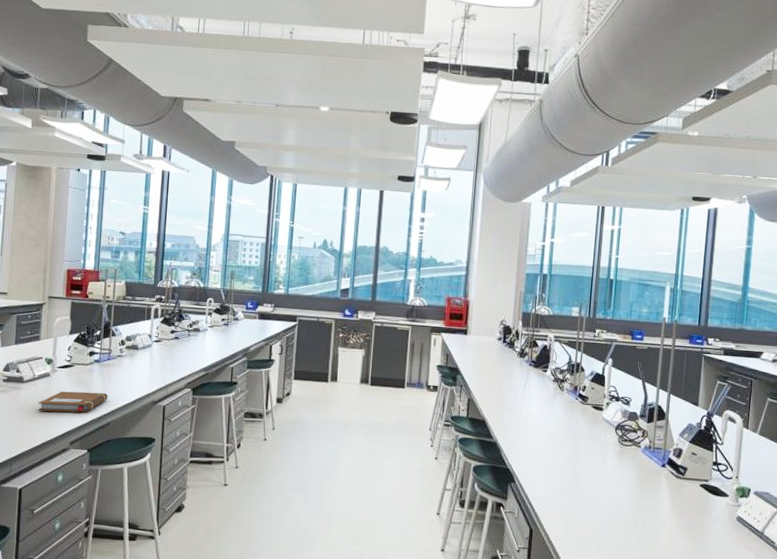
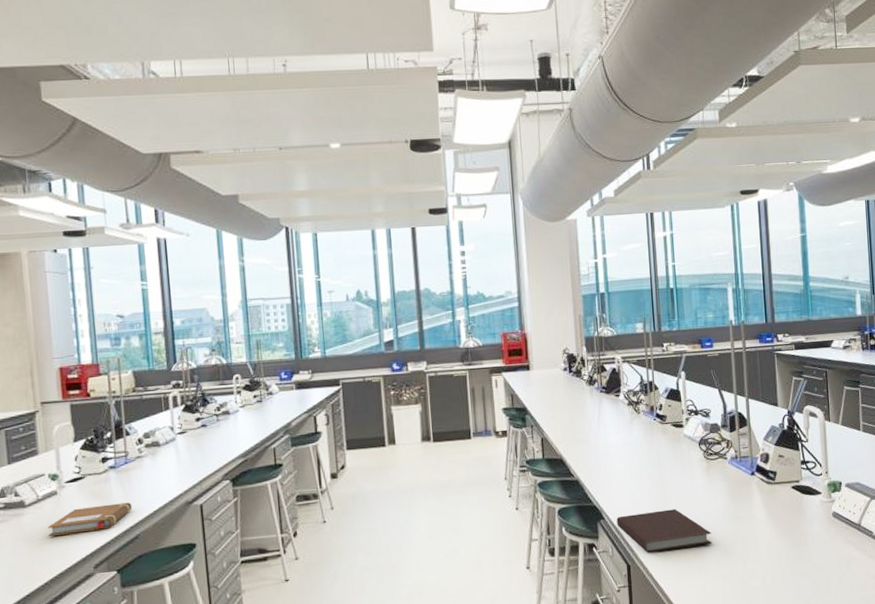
notebook: none [526,482,615,525] -> present [616,509,712,553]

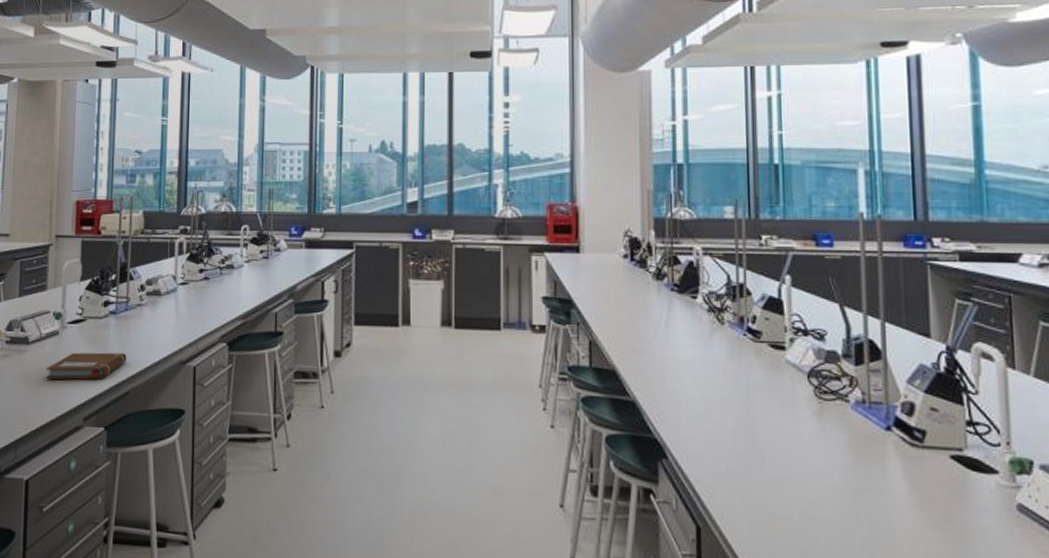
notebook: present [616,509,712,553] -> none [685,458,823,519]

